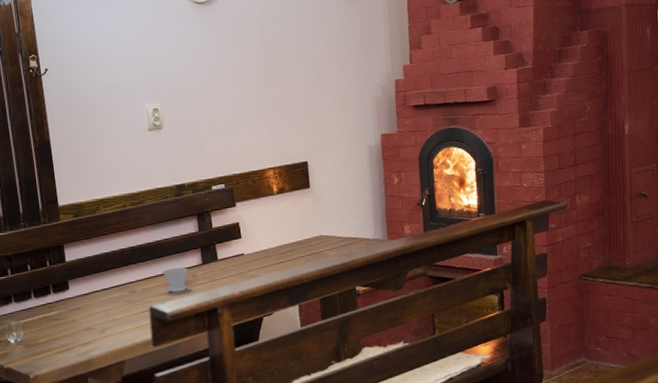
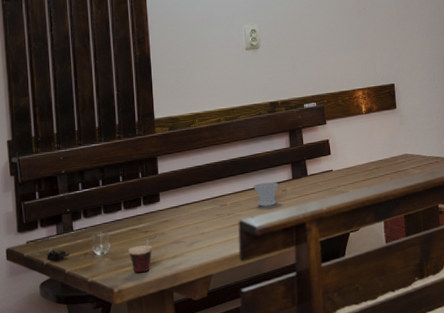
cup: none [41,323,68,360] -> present [128,236,157,273]

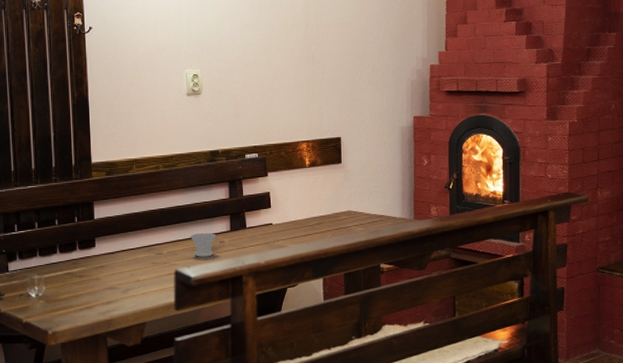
cup: present [128,236,157,273] -> none [63,281,91,317]

